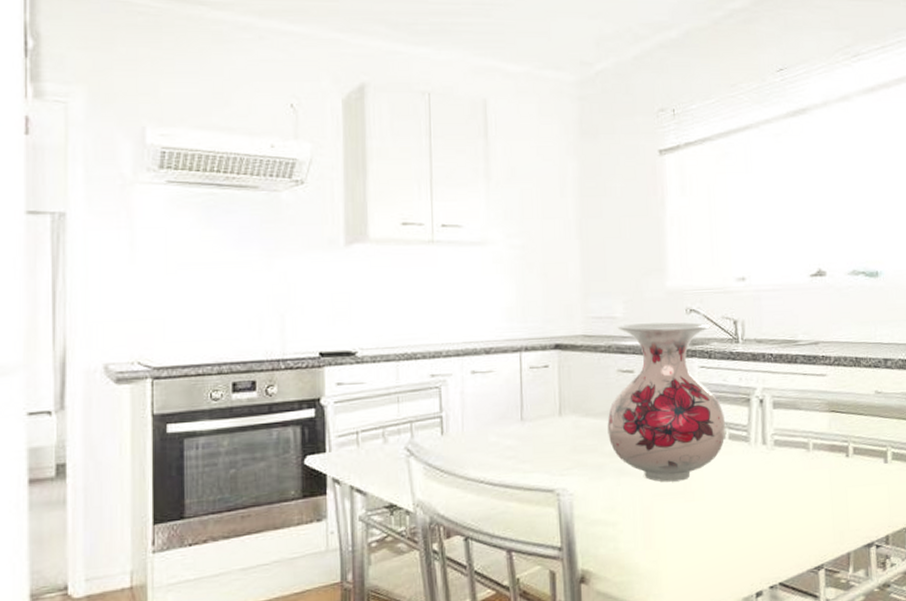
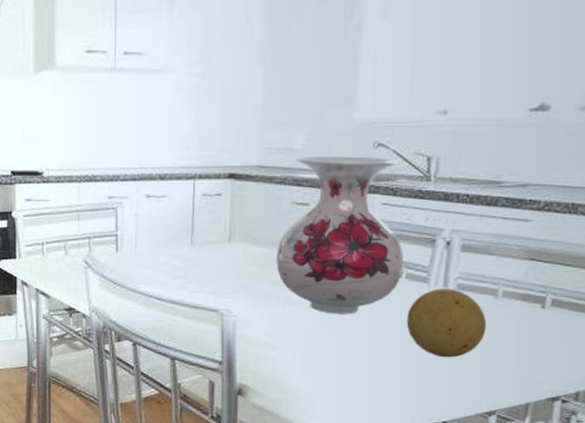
fruit: none [734,445,804,516] -> present [406,288,487,358]

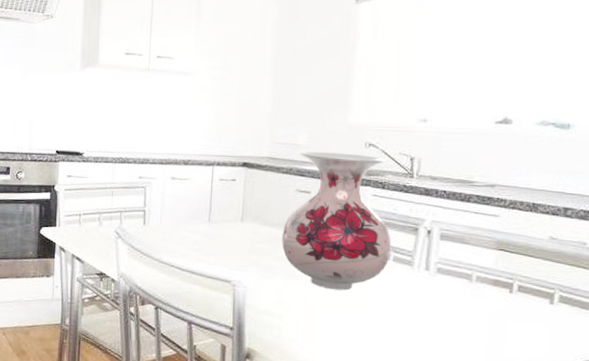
fruit: present [406,288,487,358] -> none [394,271,463,334]

